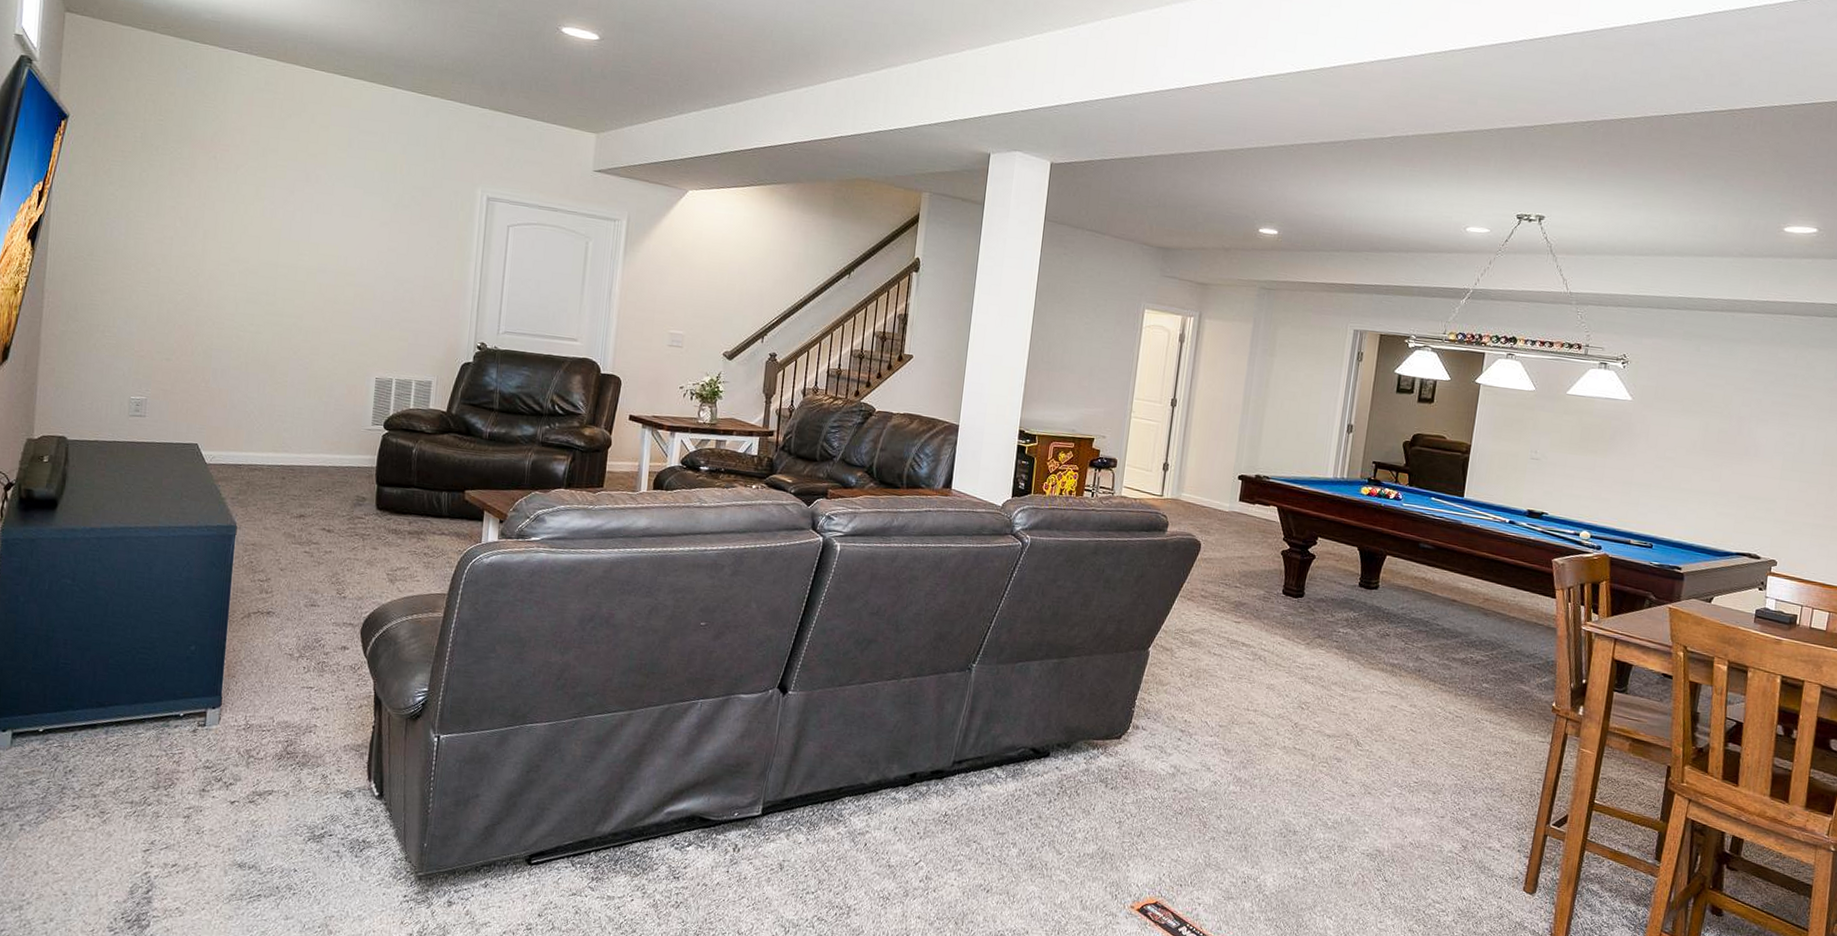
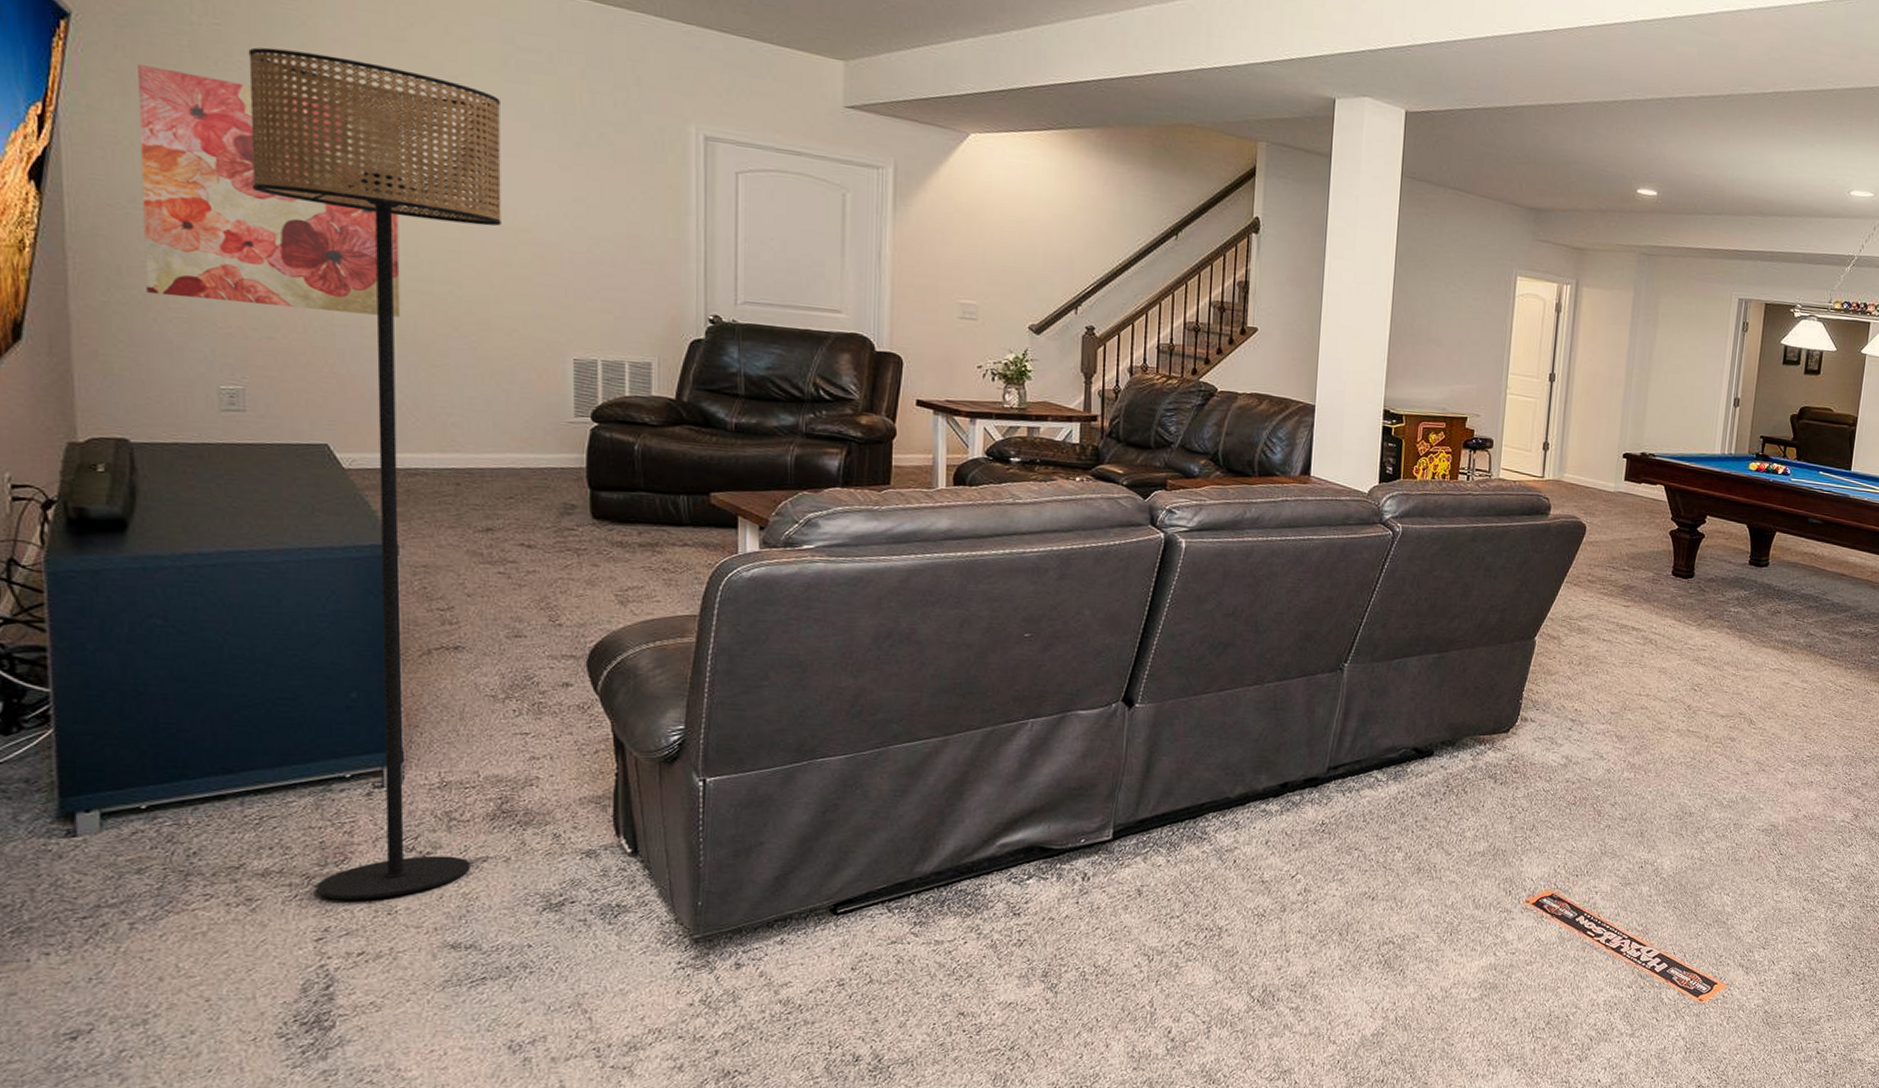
wall art: none [92,152,271,344] -> present [138,65,401,317]
floor lamp: none [149,136,344,820] -> present [248,47,502,900]

